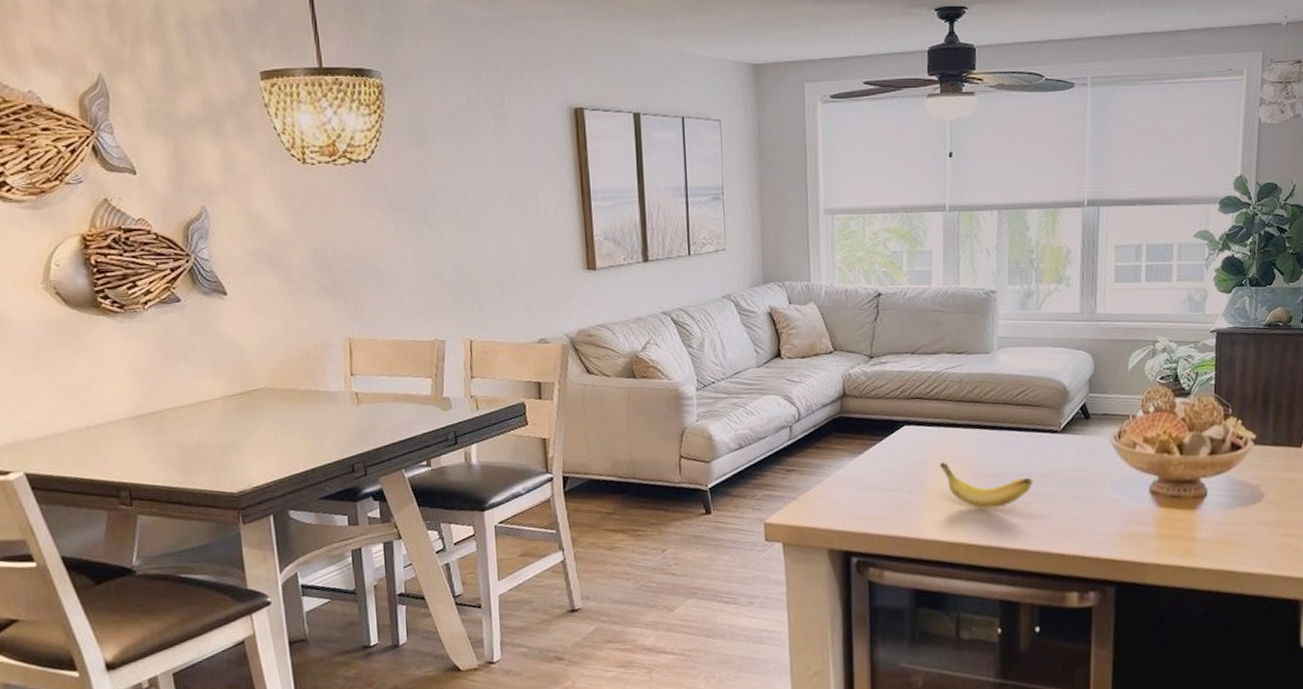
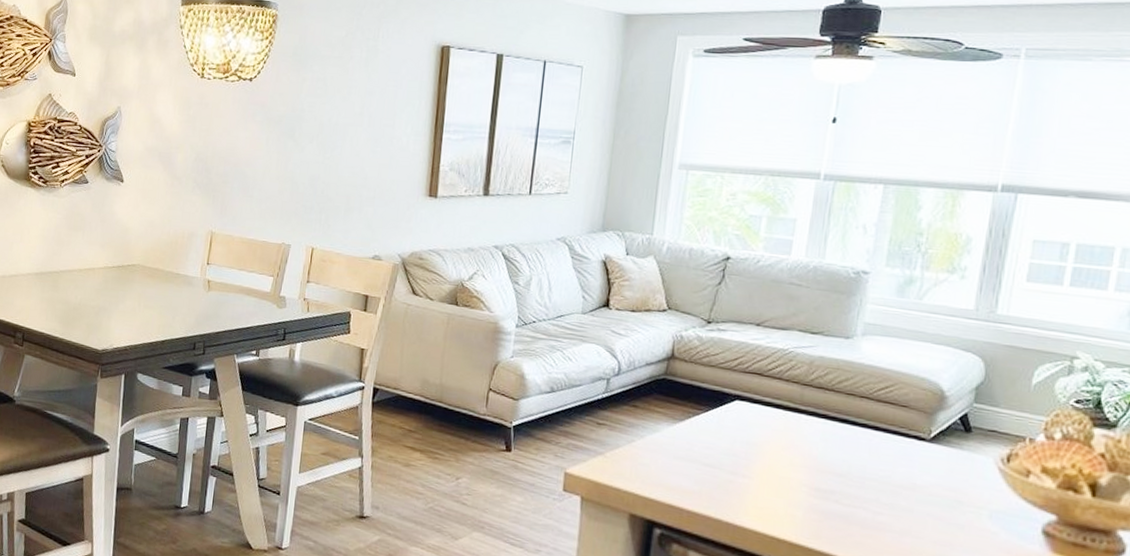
banana: present [940,462,1033,510] -> none [772,447,886,512]

